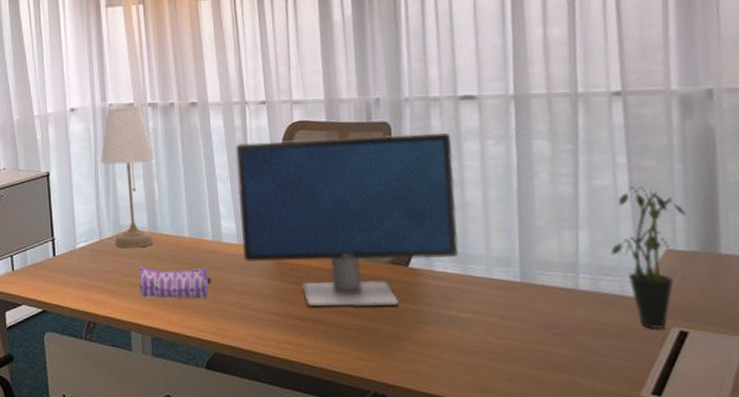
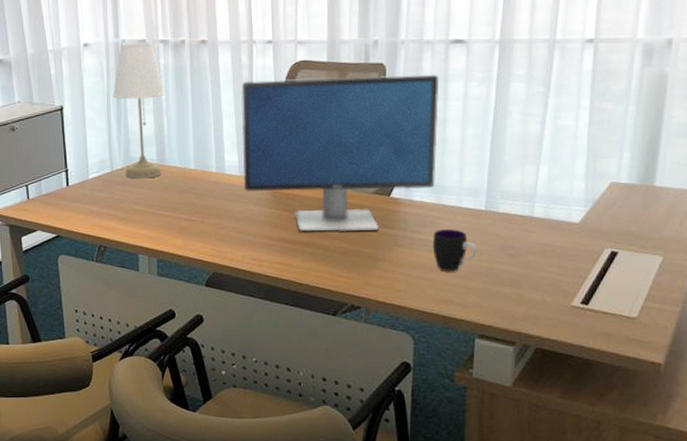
pencil case: present [138,267,212,299] -> none [146,196,214,225]
cup: none [462,304,517,355] -> present [432,229,477,272]
potted plant: present [610,186,686,329] -> none [564,126,632,250]

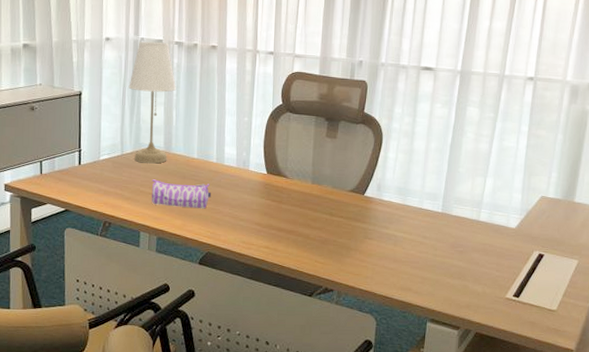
pencil case: none [146,196,214,225] -> present [151,179,212,209]
monitor: present [241,74,440,232] -> none [240,84,411,223]
cup: present [432,229,477,272] -> none [396,226,433,264]

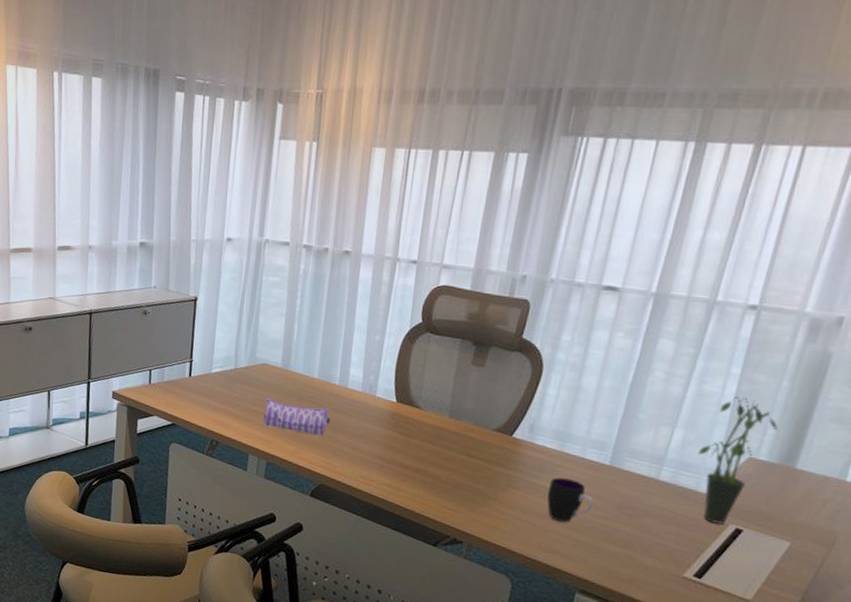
desk lamp: present [128,41,177,164] -> none [247,243,301,381]
cup: none [396,226,433,264] -> present [547,477,594,523]
potted plant: none [505,149,559,252] -> present [697,396,778,524]

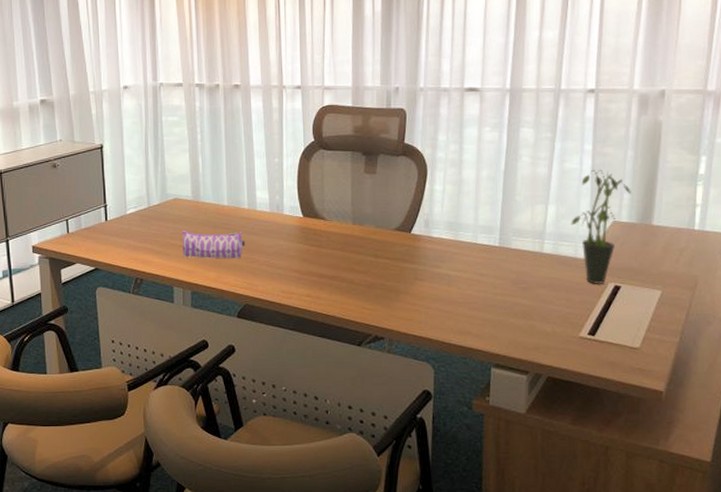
cup: present [547,477,594,523] -> none [450,264,492,305]

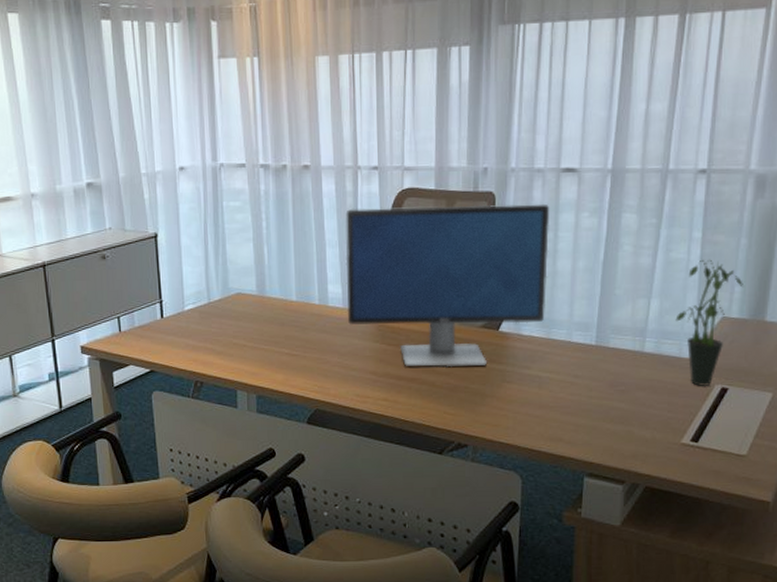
pencil case: present [182,231,246,259] -> none [245,329,316,360]
monitor: none [272,119,456,267] -> present [345,203,550,368]

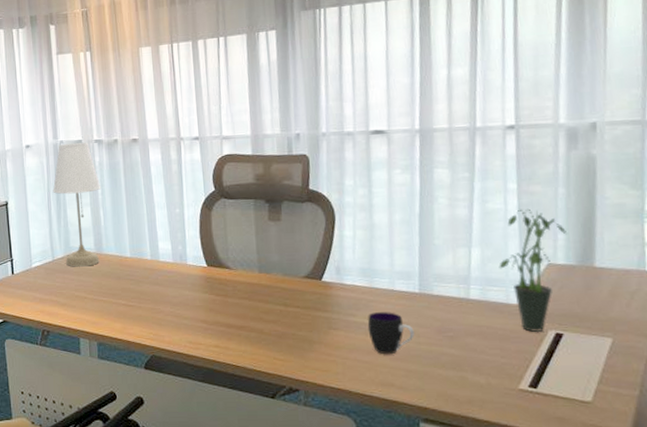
desk lamp: none [210,166,266,311] -> present [52,142,101,267]
monitor: present [345,203,550,368] -> none [171,163,366,316]
cup: none [541,364,587,409] -> present [367,312,414,355]

